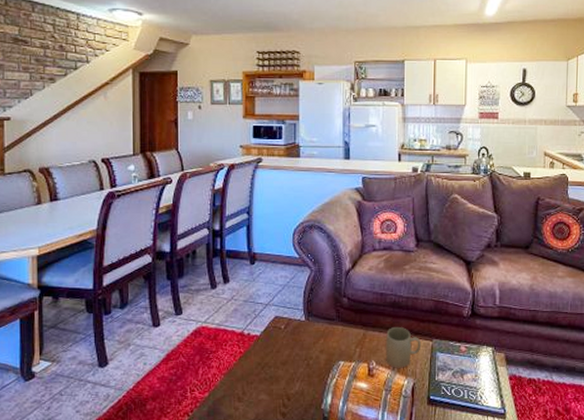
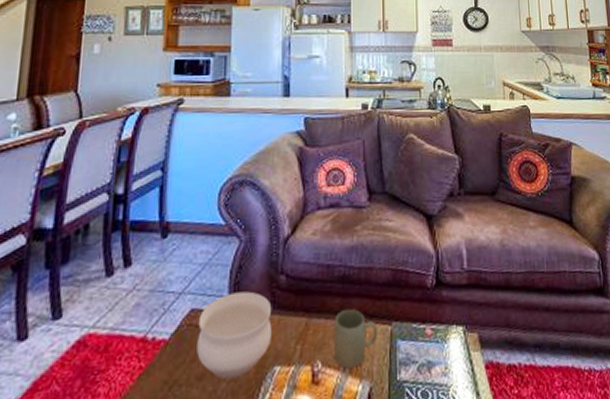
bowl: none [281,307,337,367] -> present [197,291,272,380]

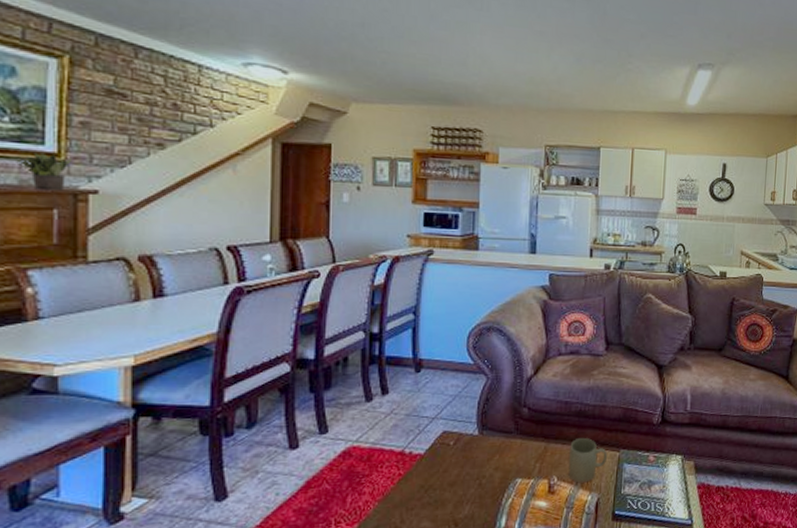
bowl: present [197,291,272,380] -> none [449,419,515,487]

